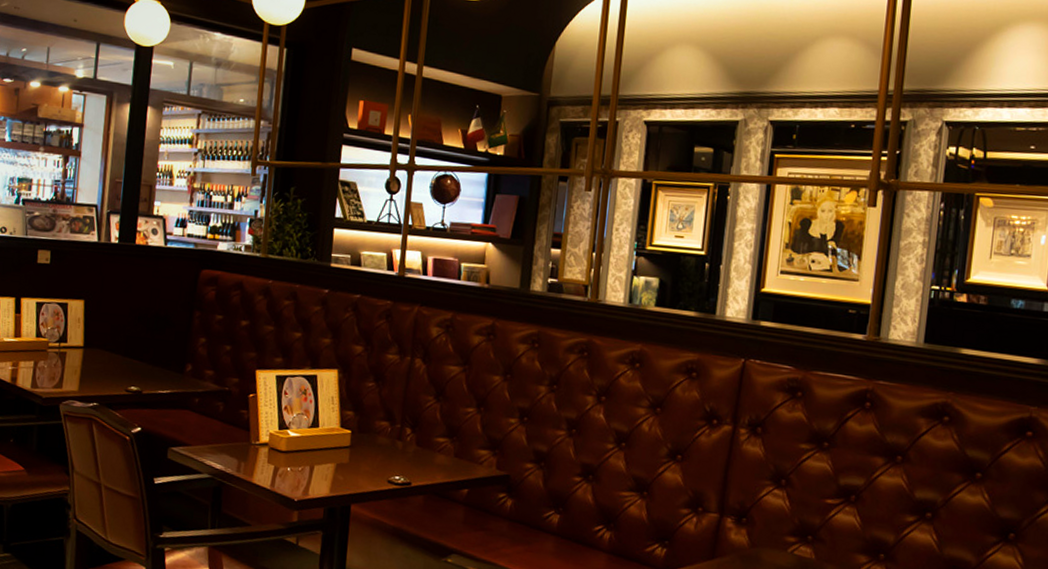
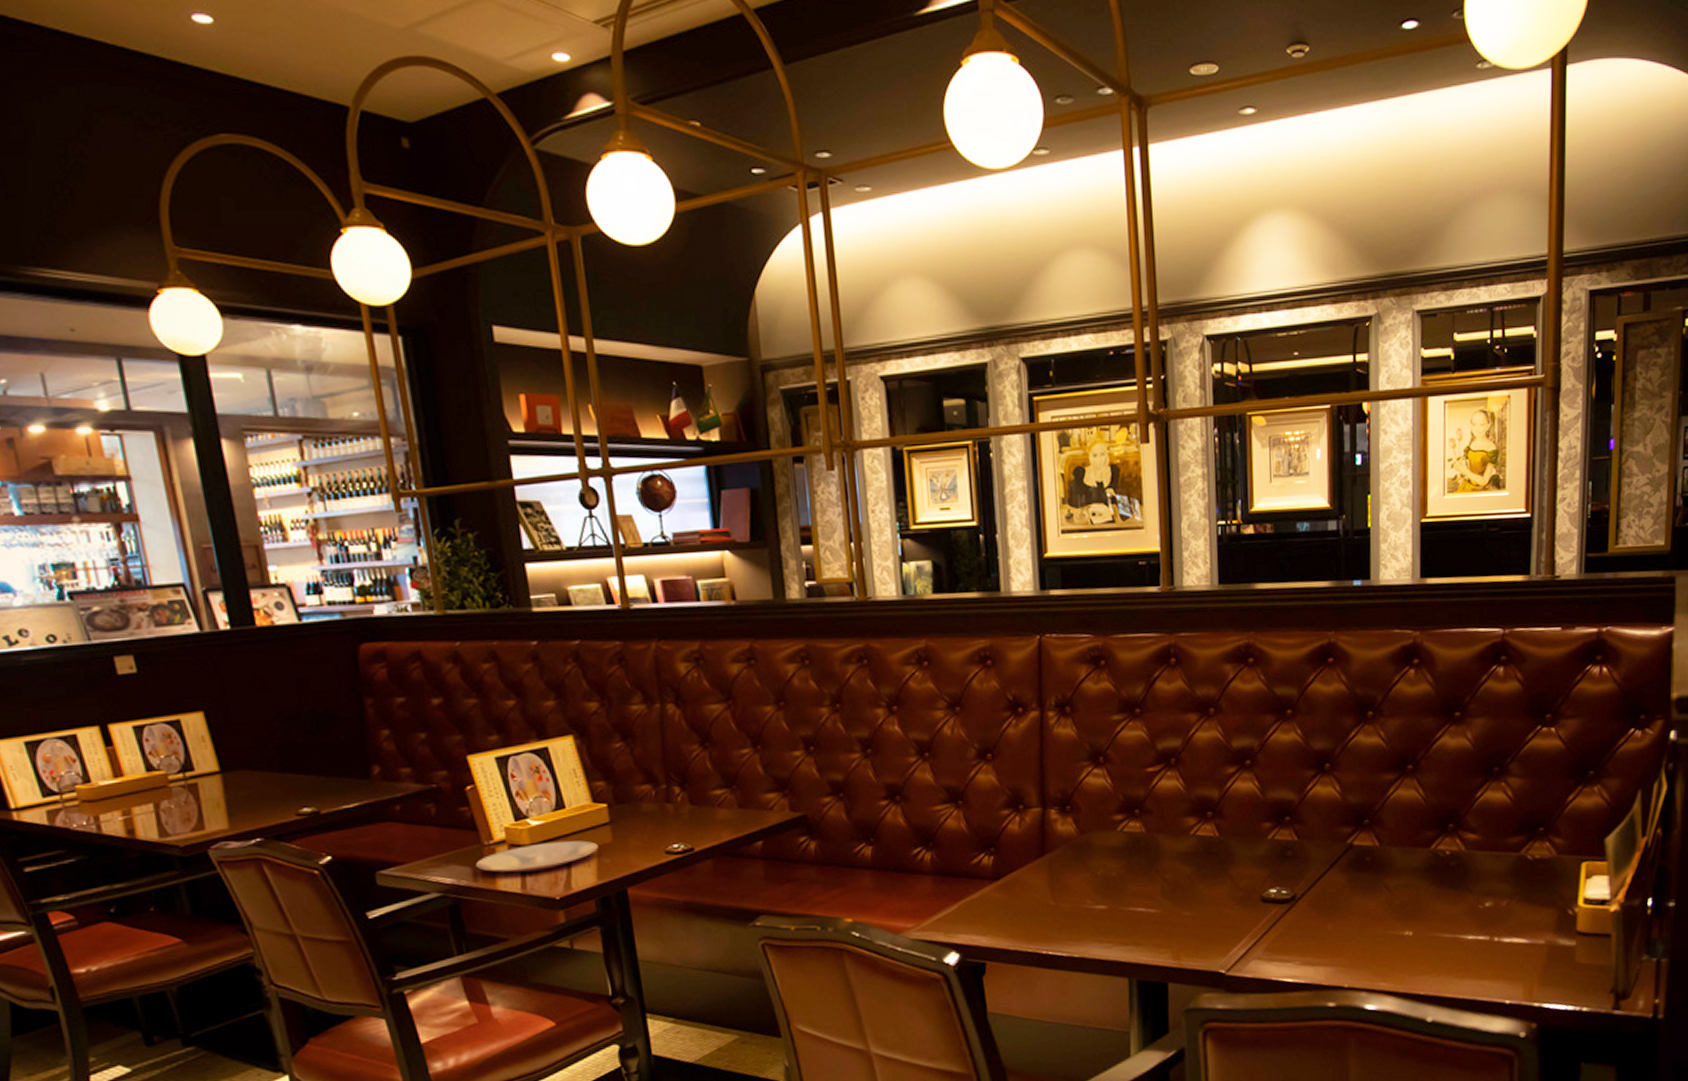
plate: none [241,451,337,475] -> present [476,840,598,873]

